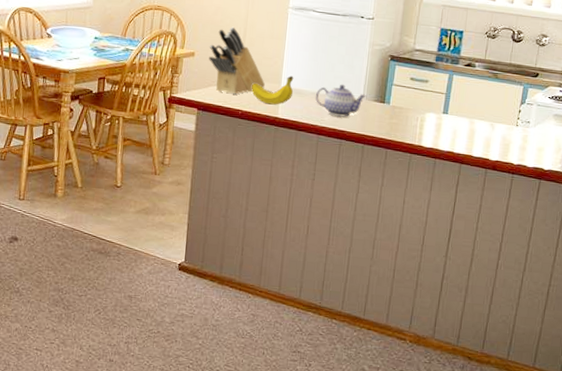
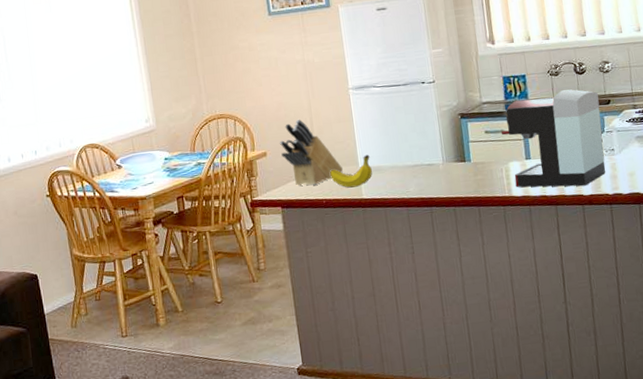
teapot: present [316,84,366,118] -> none [395,151,446,186]
coffee maker: none [425,53,529,151] -> present [501,89,606,188]

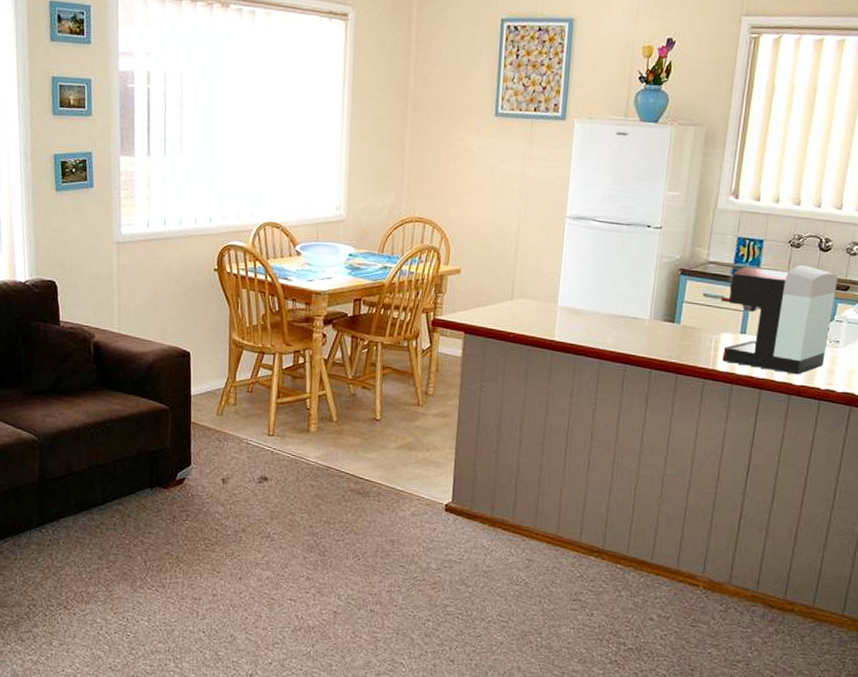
knife block: present [279,119,343,186] -> none [476,239,540,316]
fruit: present [330,154,373,188] -> none [525,293,572,327]

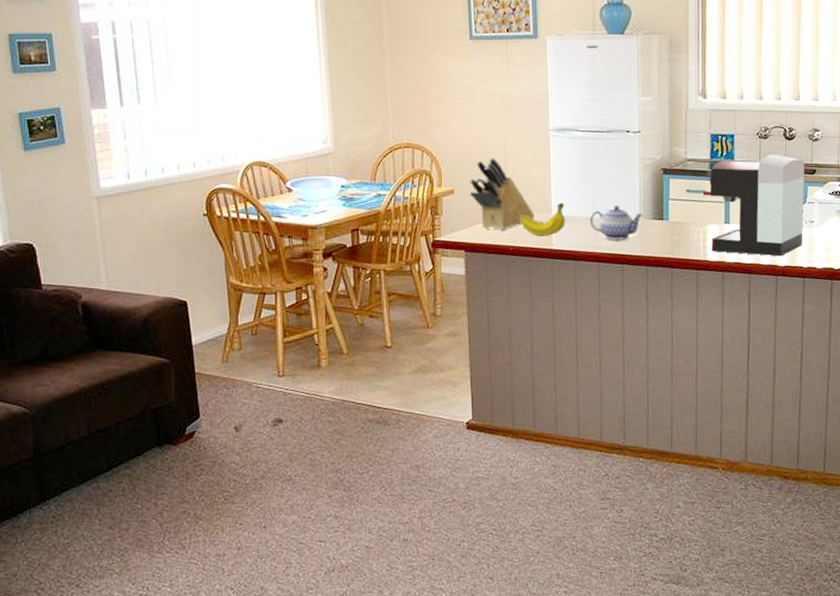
knife block: none [476,239,540,316] -> present [468,157,534,230]
fruit: none [525,293,572,327] -> present [521,202,566,236]
teapot: none [597,301,654,340] -> present [590,205,643,241]

